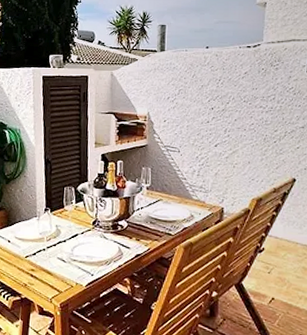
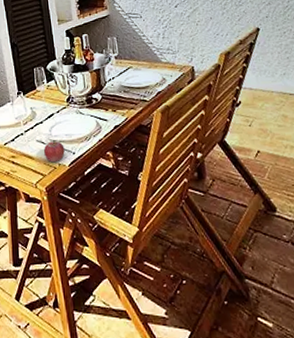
fruit: none [62,261,84,282] -> present [43,141,65,163]

